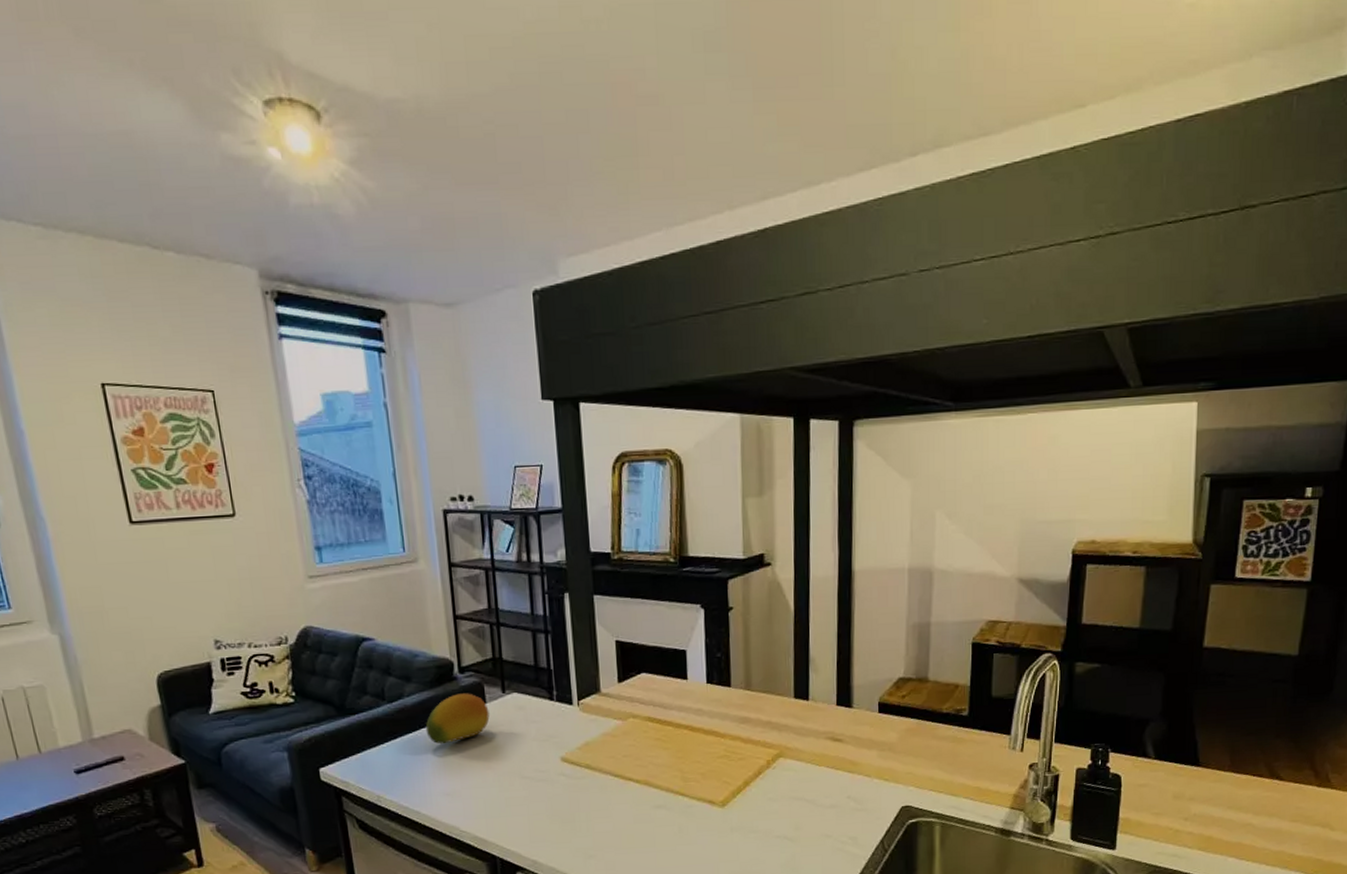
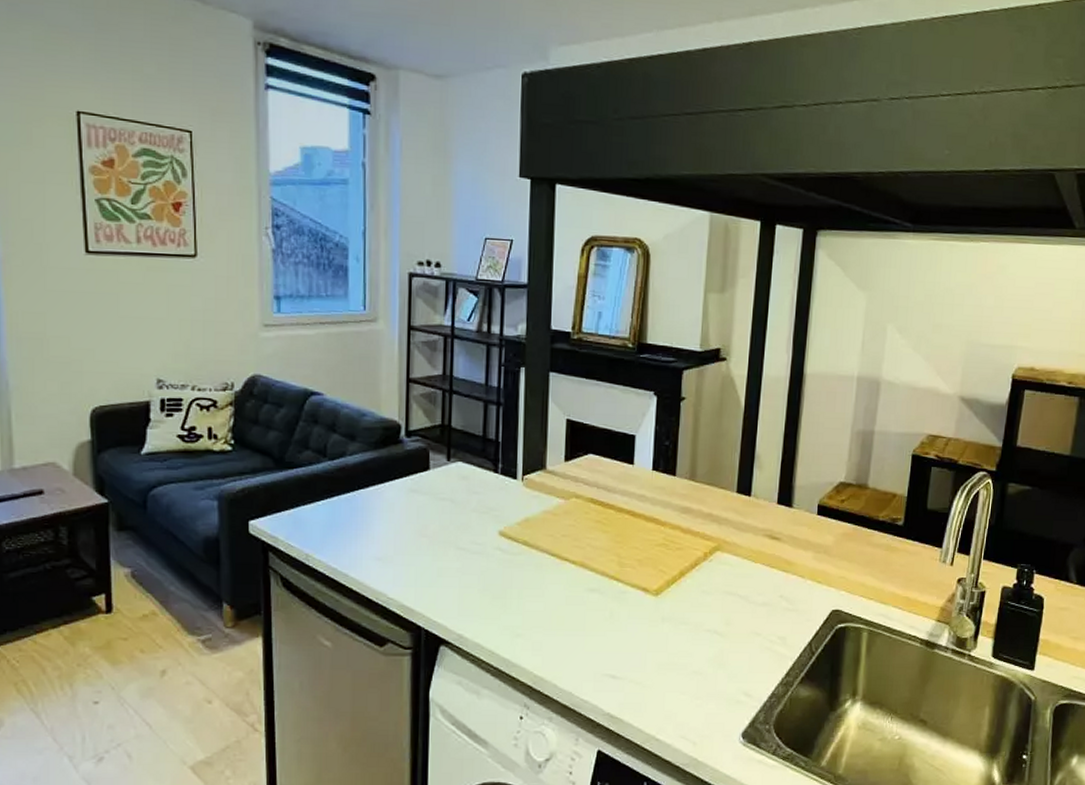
fruit: present [425,693,490,745] -> none [364,457,432,507]

